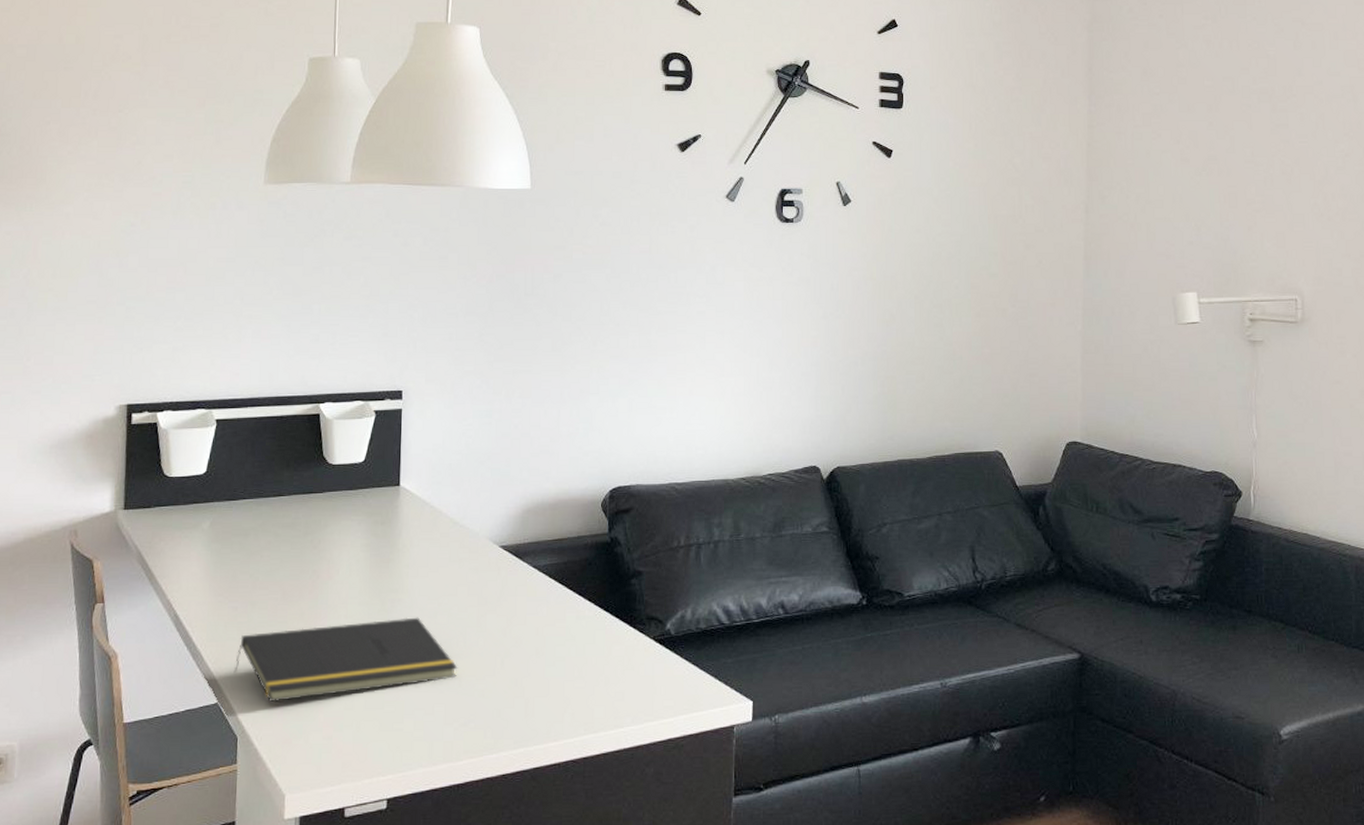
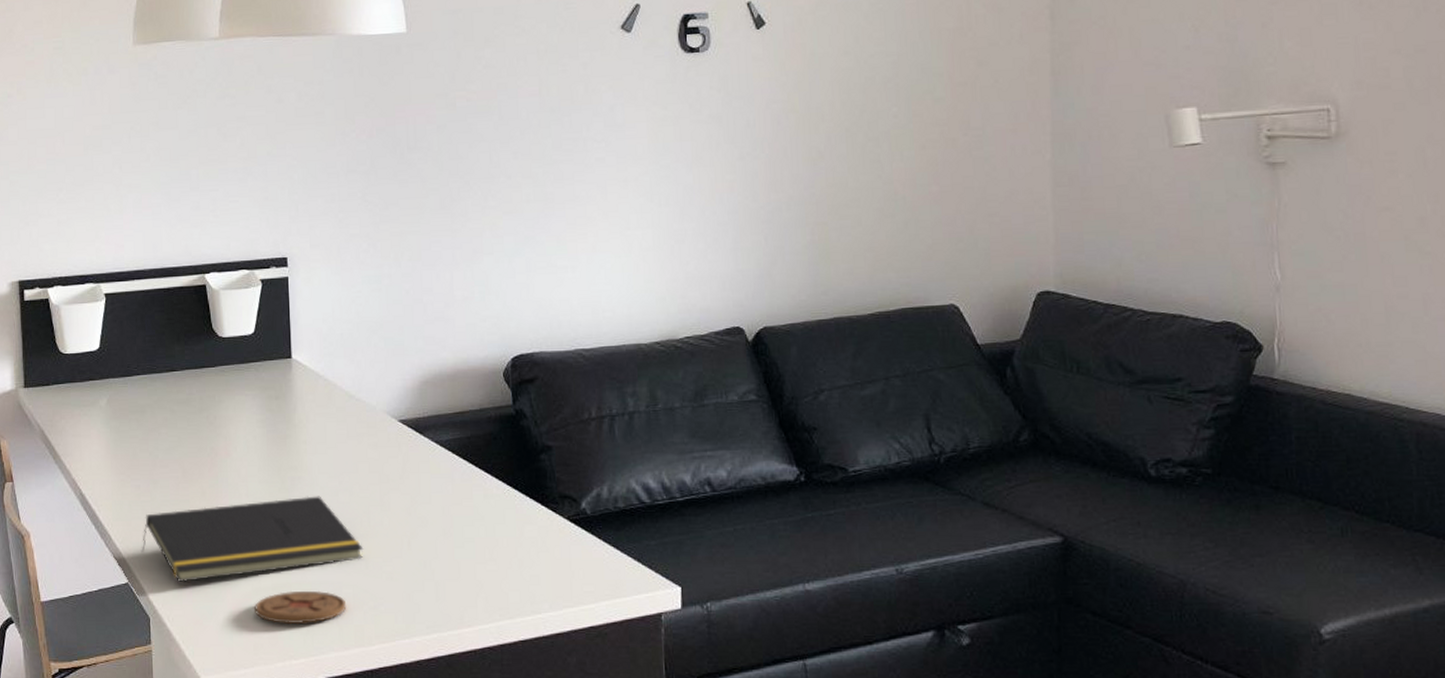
coaster: none [345,709,438,742] -> present [255,591,347,625]

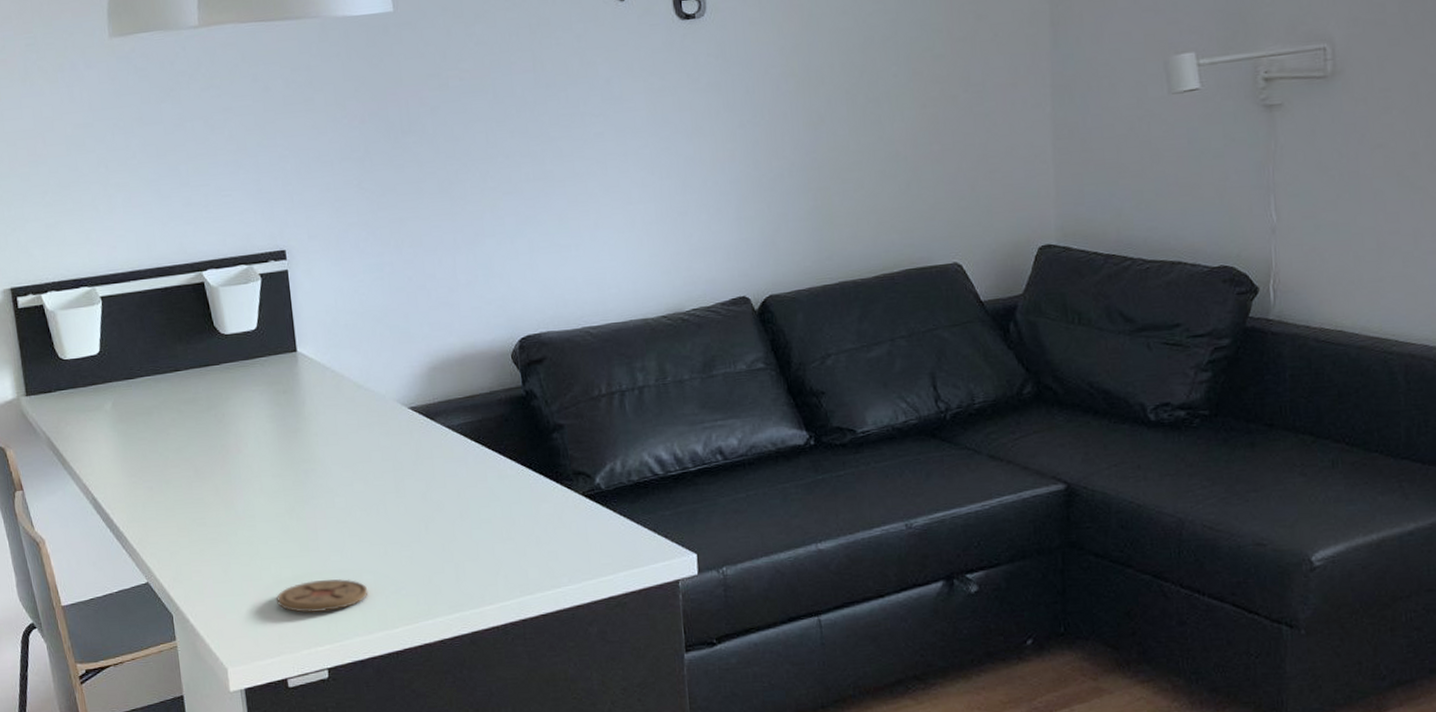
notepad: present [141,496,364,583] -> none [158,486,382,579]

